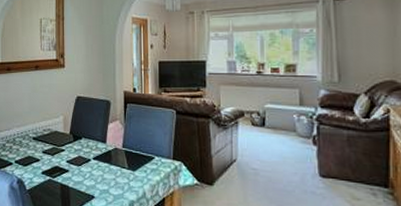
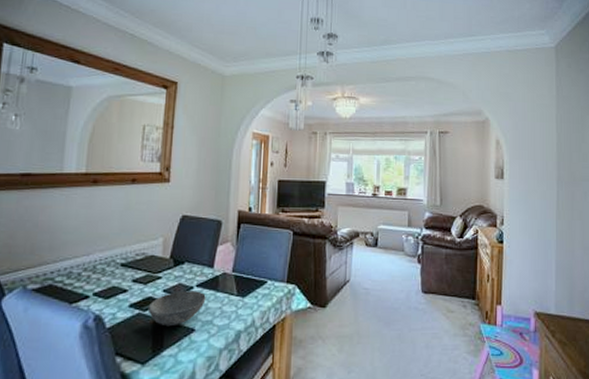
bowl: none [56,162,102,192] -> present [147,291,206,327]

